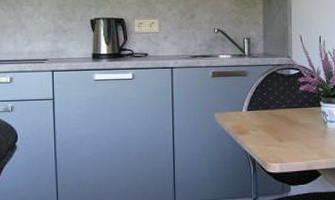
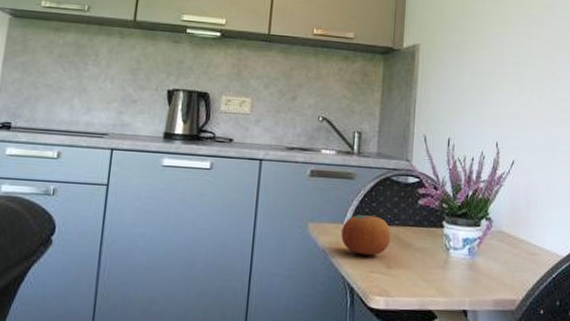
fruit: none [241,103,280,134] -> present [341,215,391,256]

